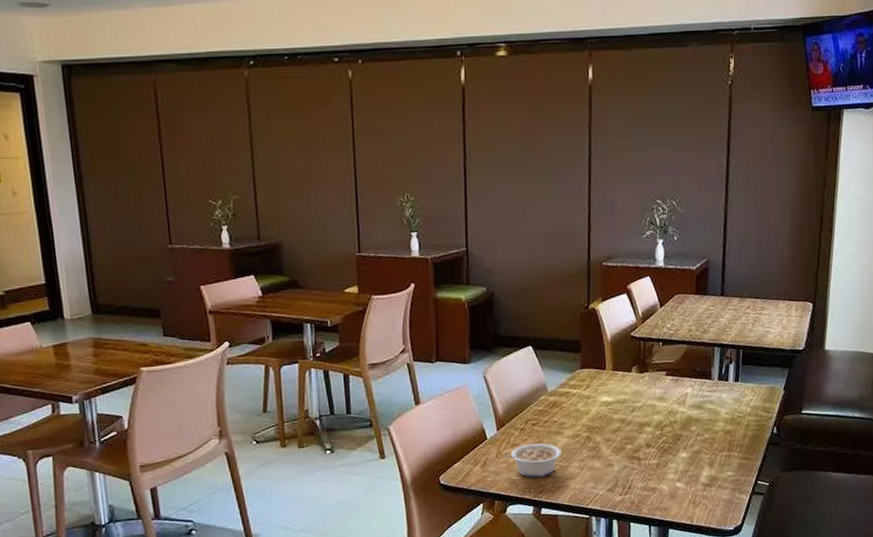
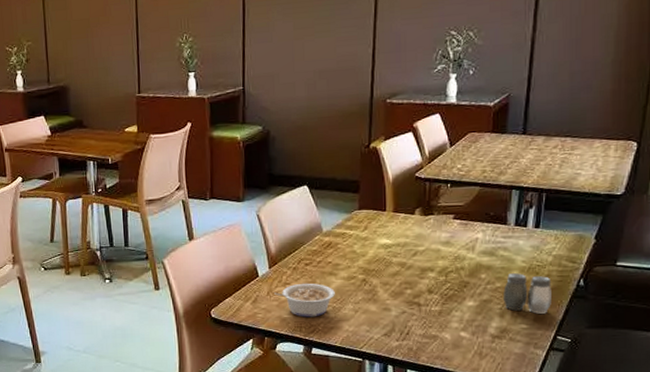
salt and pepper shaker: none [711,424,752,461] -> present [503,273,551,314]

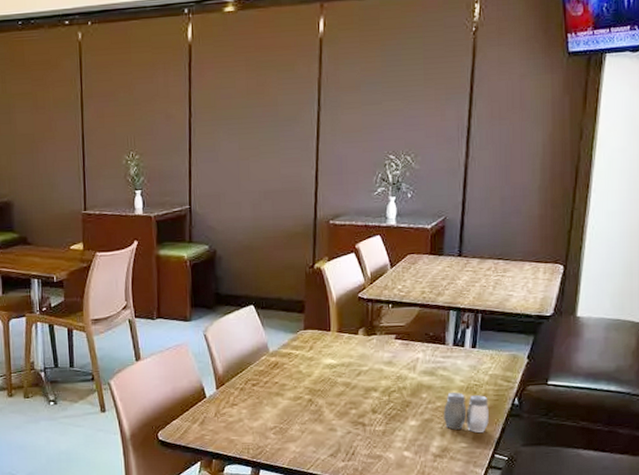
legume: present [274,283,335,318] -> none [222,403,282,439]

